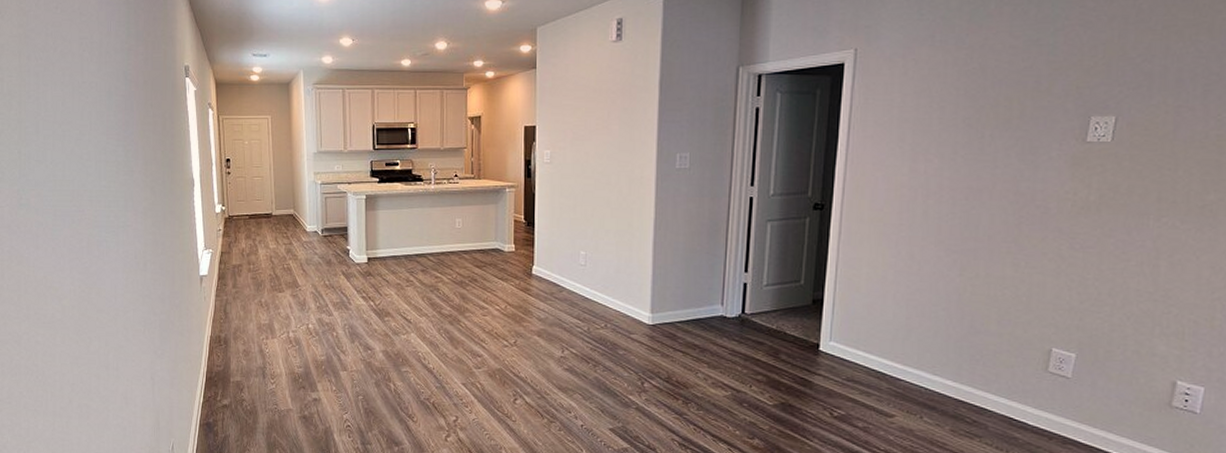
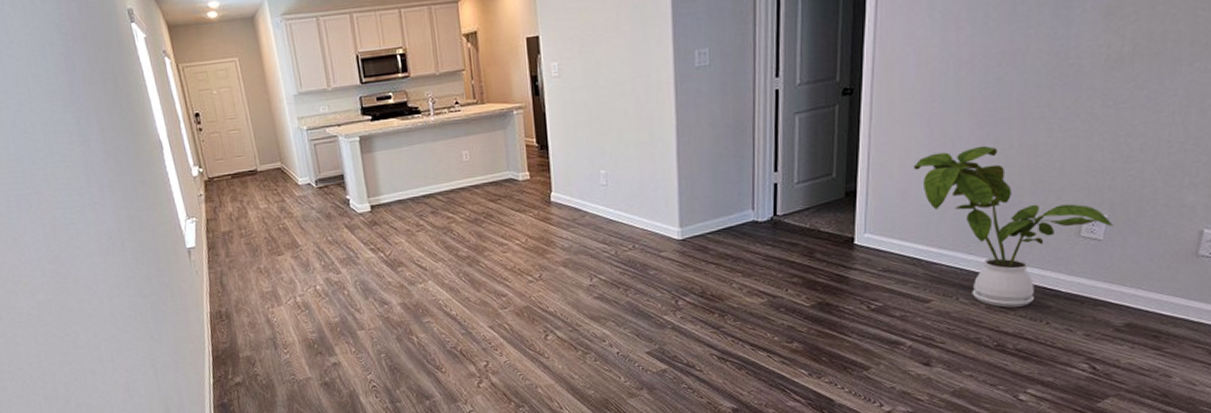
house plant: none [879,272,1083,434] -> present [913,145,1114,308]

